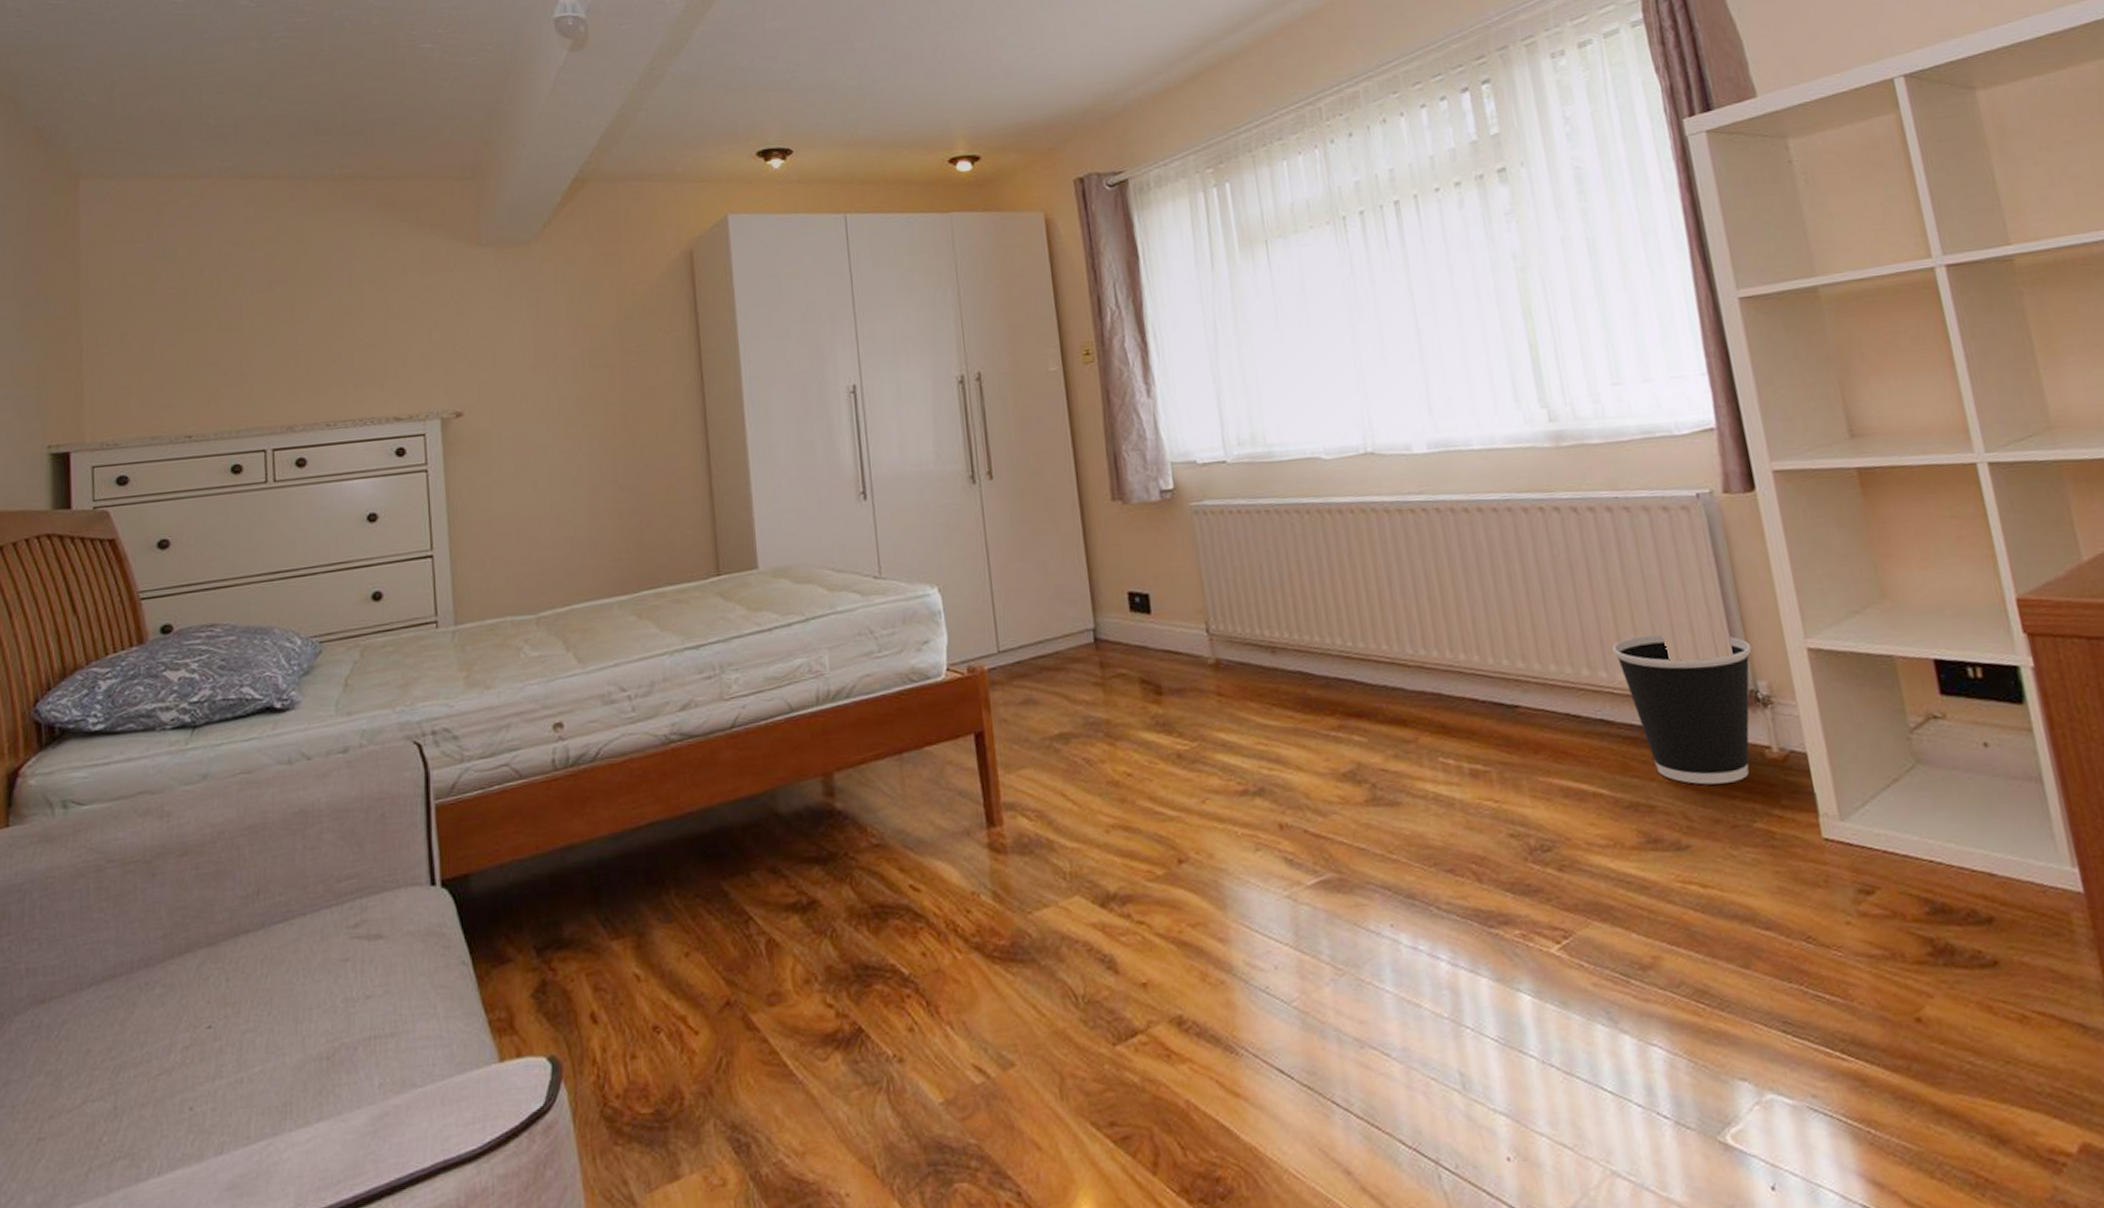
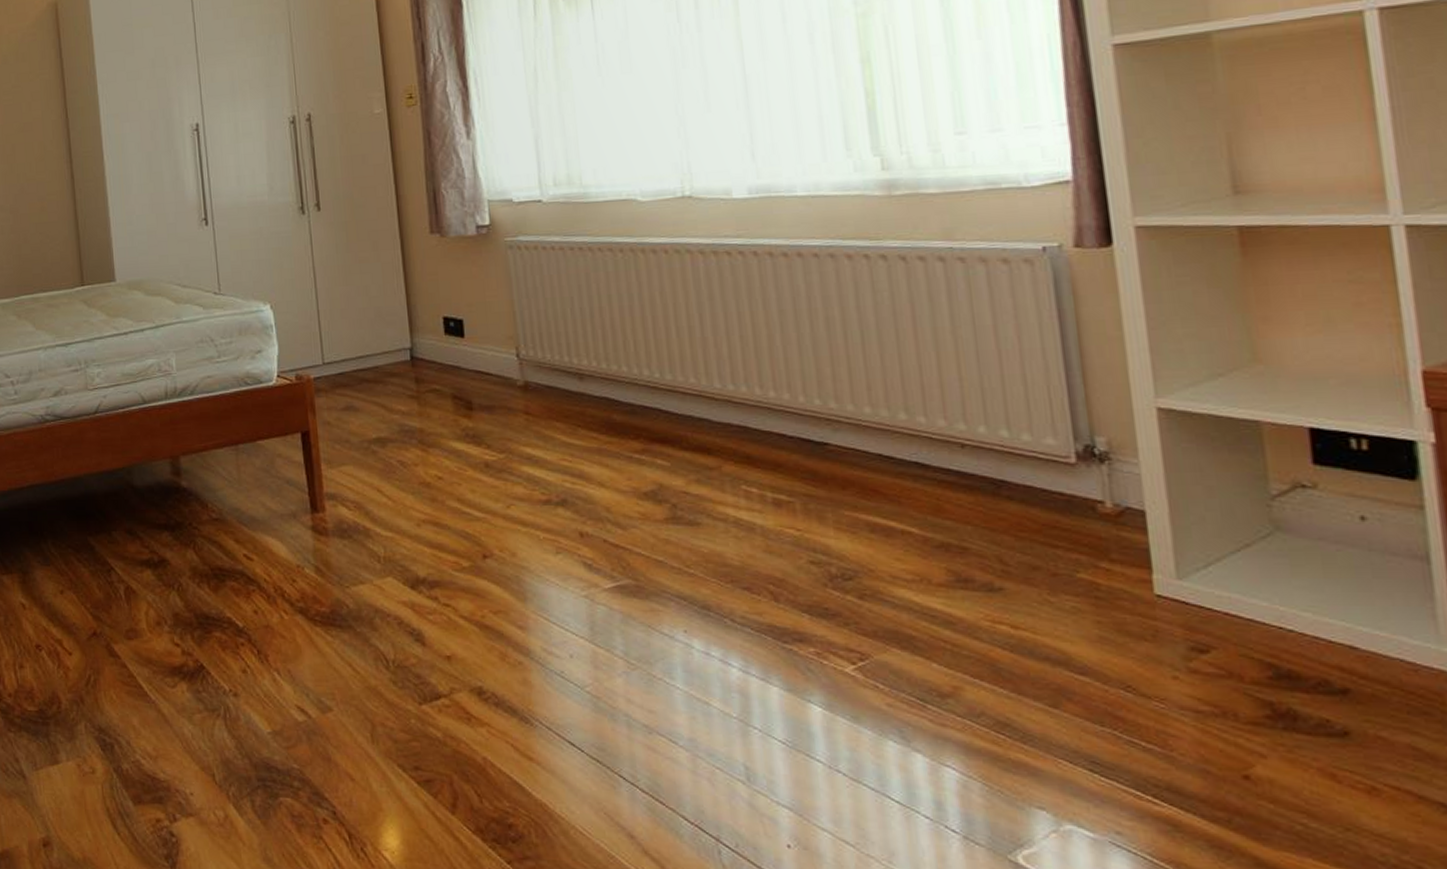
wastebasket: present [1613,633,1752,785] -> none [934,384,1092,533]

